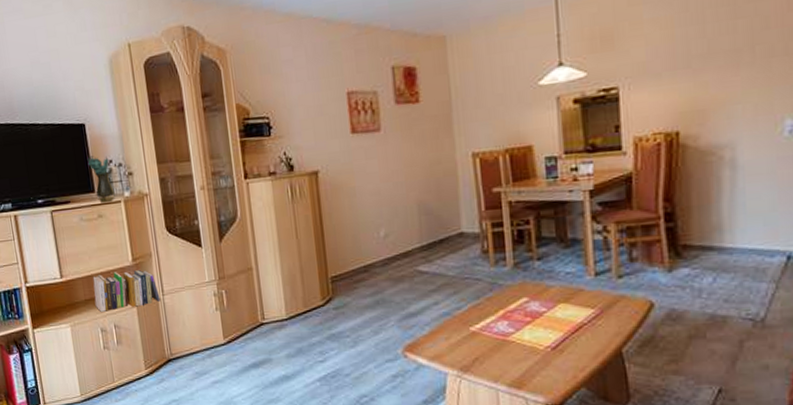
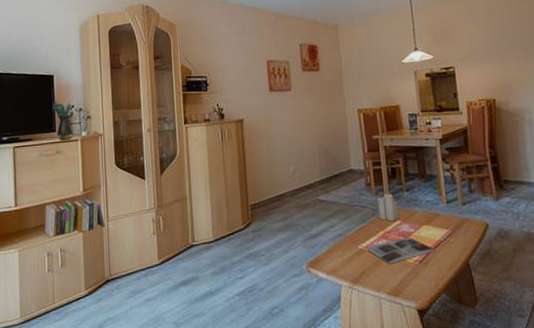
magazine: none [481,318,577,350] -> present [367,237,437,264]
candle: none [497,261,528,299] -> present [377,192,400,222]

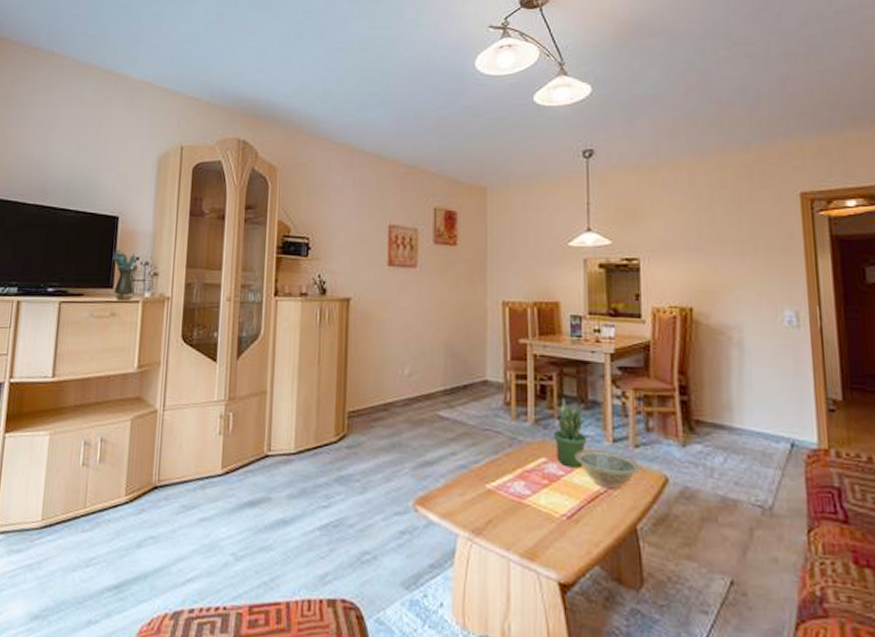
books: present [44,201,76,238] -> none [84,378,127,423]
books: present [72,199,105,233] -> none [121,378,160,421]
magazine: present [367,237,437,264] -> none [497,481,593,515]
candle: present [377,192,400,222] -> none [516,417,546,458]
planter: none [403,176,428,226] -> present [553,399,586,468]
bowl: none [420,209,469,238] -> present [575,448,641,489]

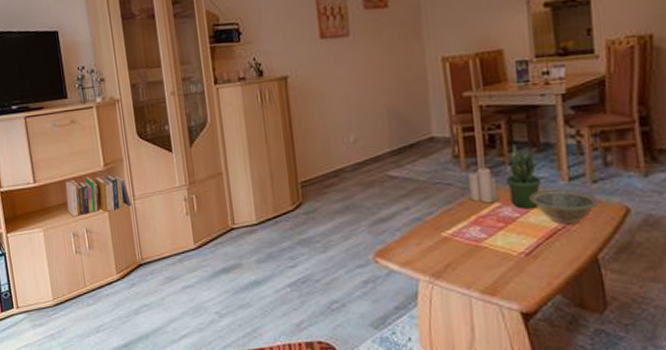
books: none [84,378,127,423] -> present [65,177,101,218]
vase: present [112,249,136,302] -> none [59,62,87,109]
books: none [121,378,160,421] -> present [94,175,131,212]
candle: none [516,417,546,458] -> present [468,166,500,204]

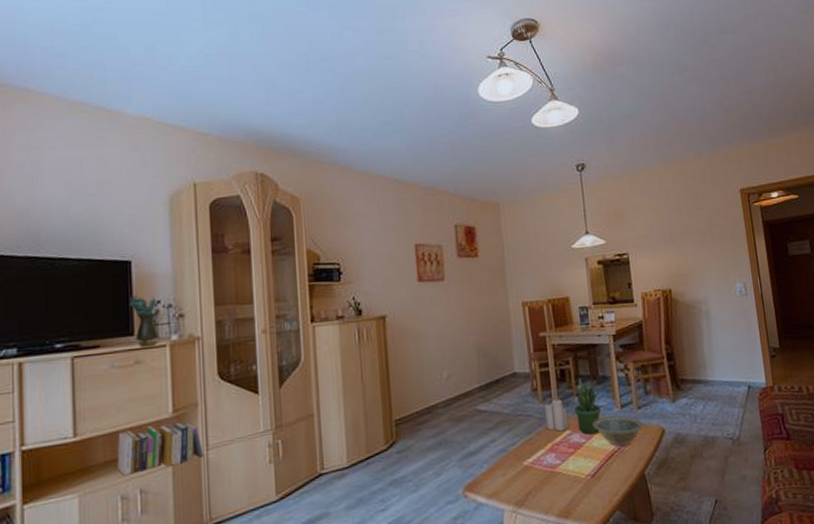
vase: none [59,62,87,109] -> present [129,294,159,348]

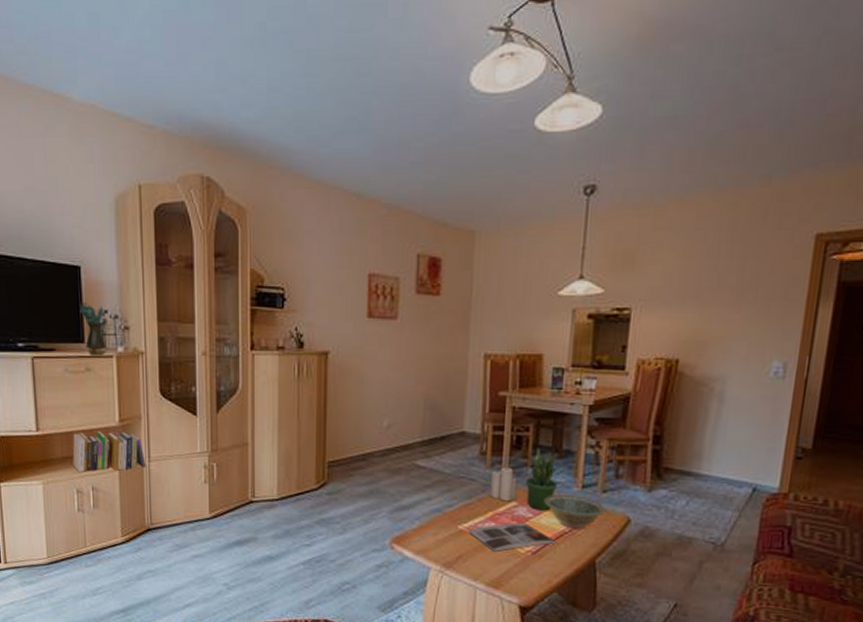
magazine: none [533,449,610,481] -> present [468,523,557,552]

